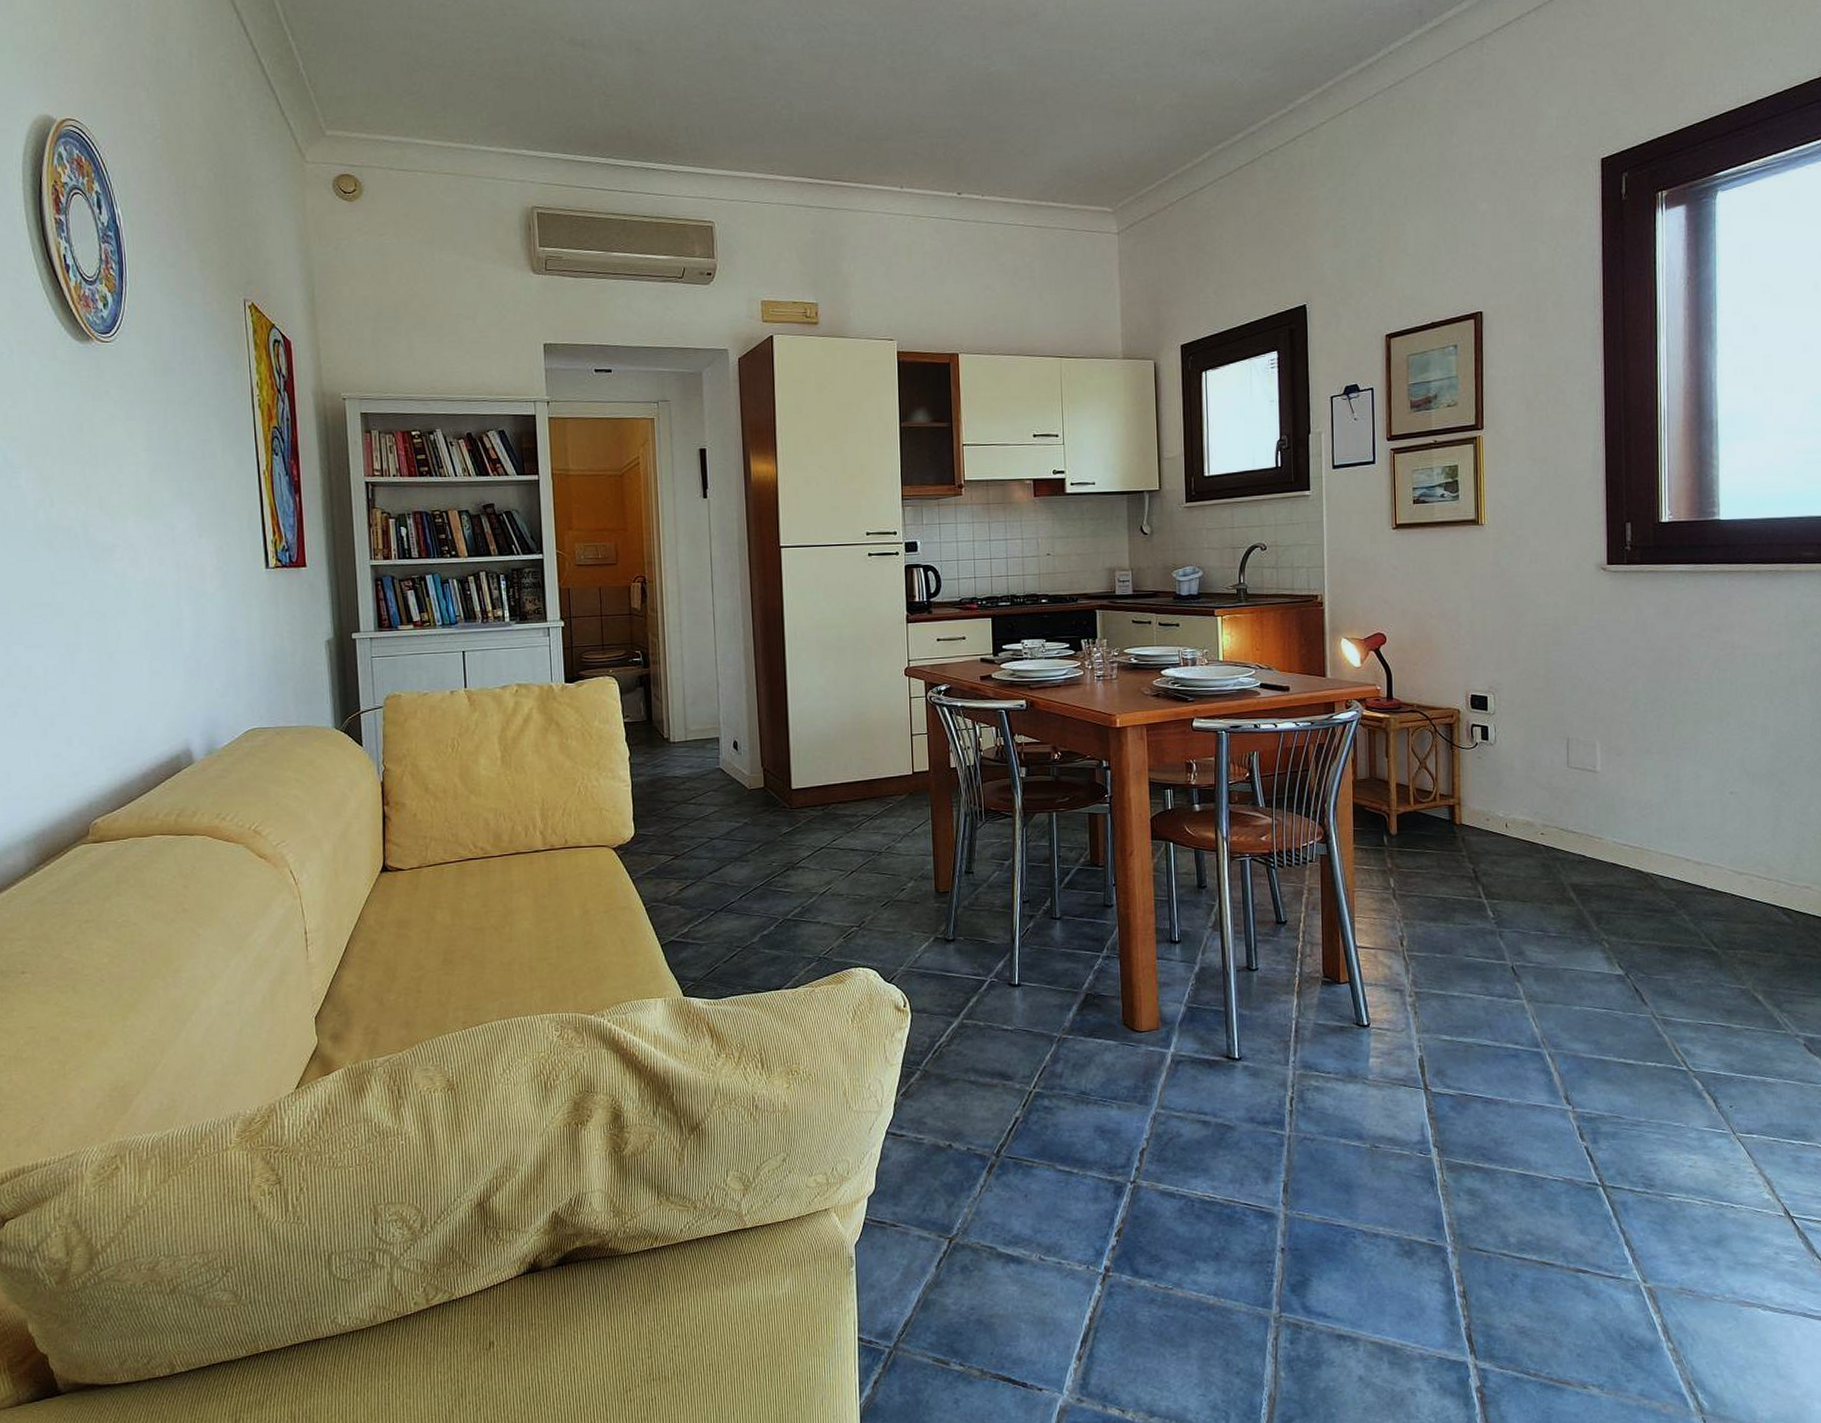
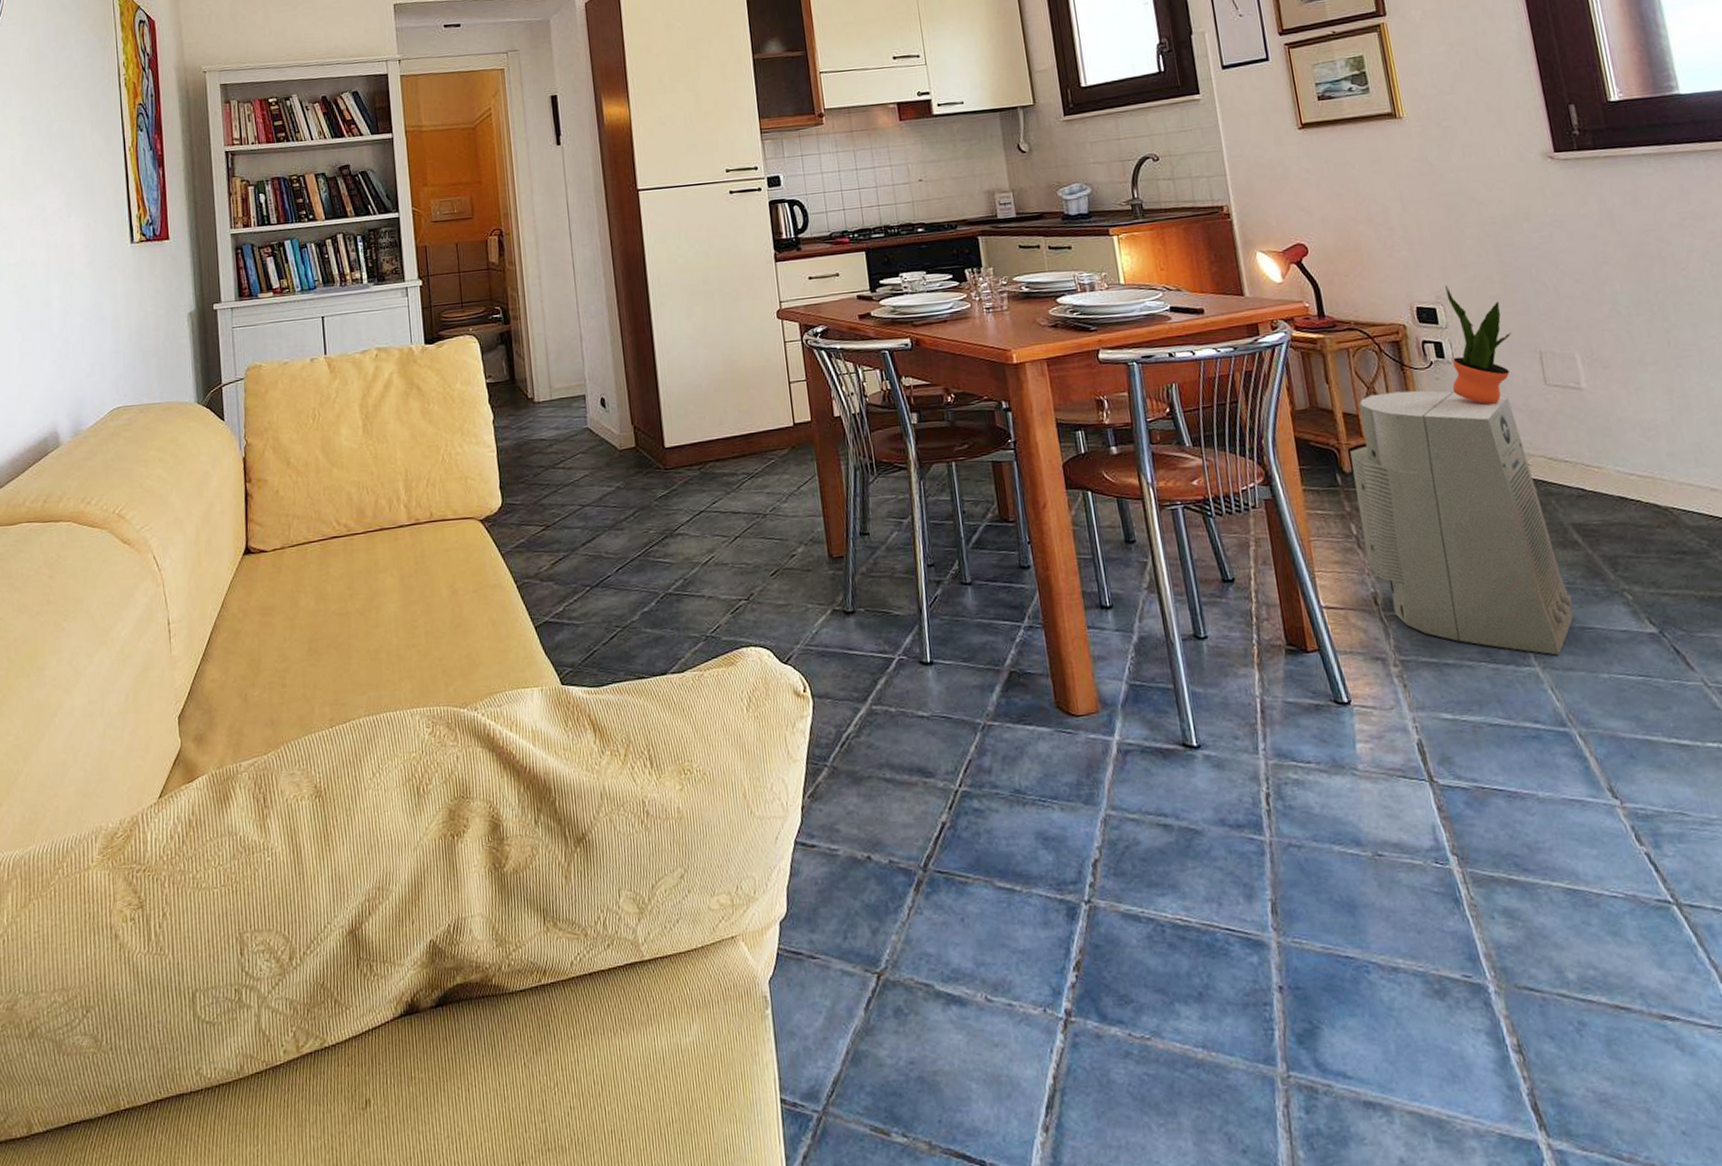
air purifier: none [1398,766,1561,991] -> present [1350,390,1574,656]
potted plant: none [1491,677,1546,781] -> present [1445,285,1511,404]

